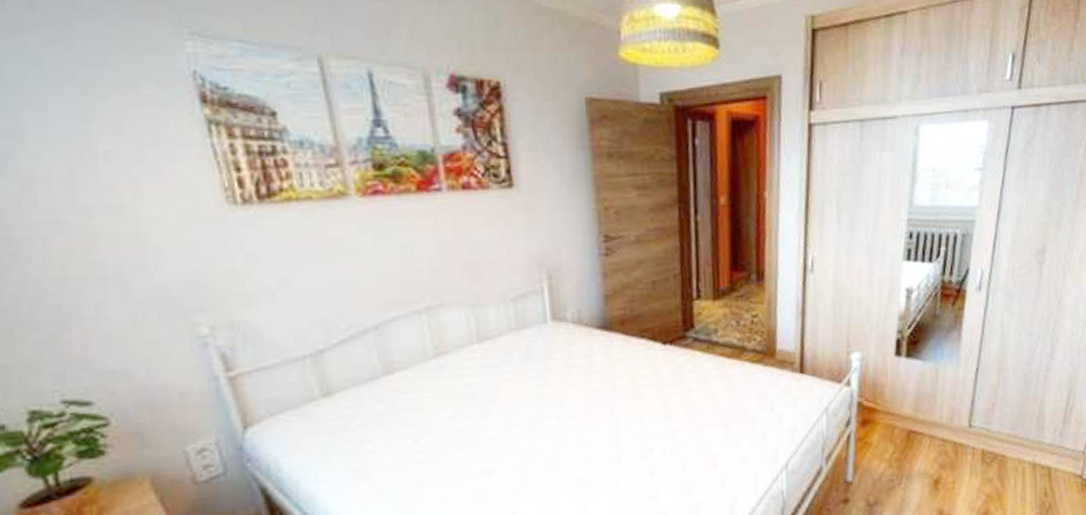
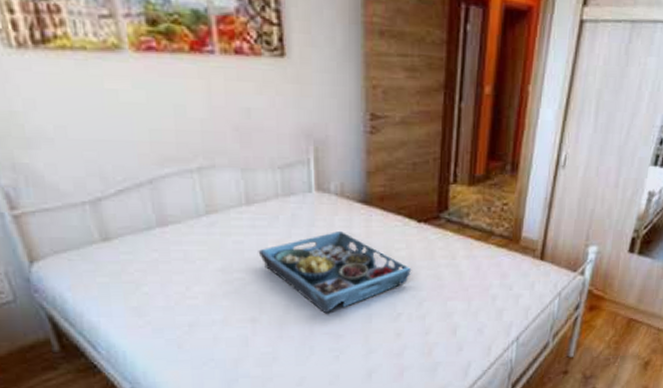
serving tray: none [492,361,661,457] -> present [258,230,412,314]

